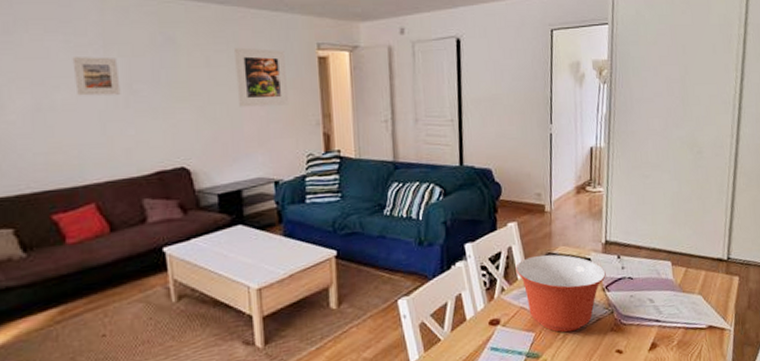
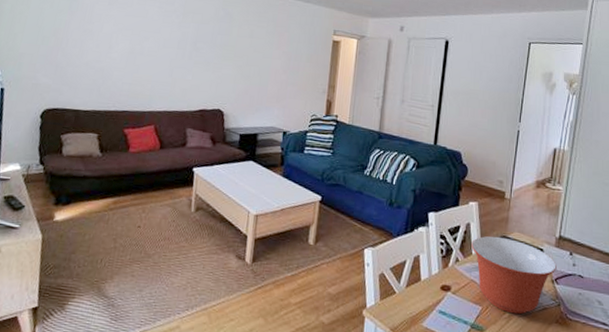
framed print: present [72,57,121,96] -> none [159,19,191,49]
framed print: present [235,47,289,107] -> none [268,26,308,74]

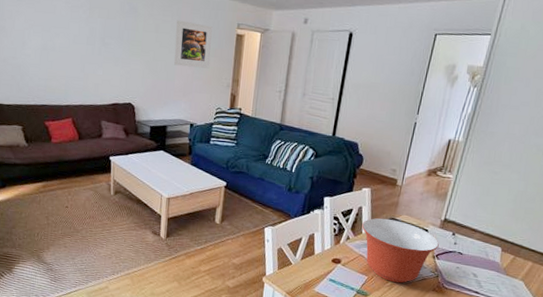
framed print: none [268,26,308,74] -> present [174,20,213,69]

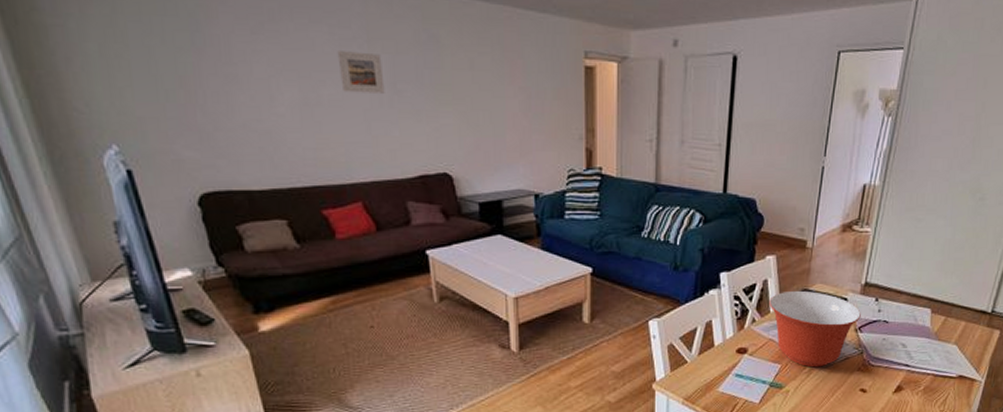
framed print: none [69,14,98,45] -> present [337,51,385,94]
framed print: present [174,20,213,69] -> none [499,50,553,116]

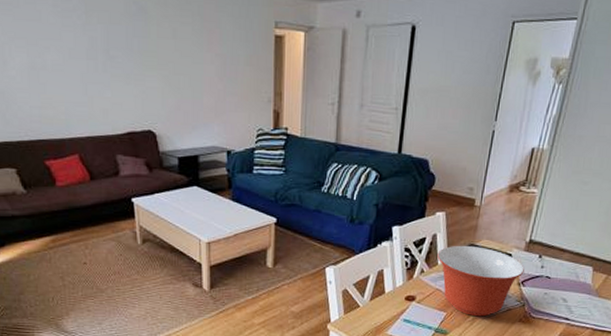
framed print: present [337,51,385,94] -> none [60,21,100,59]

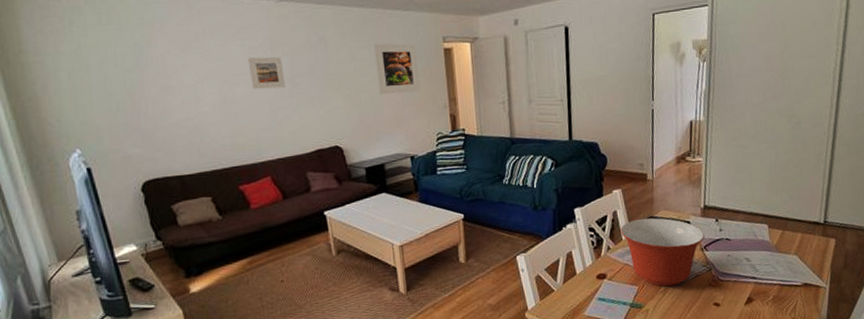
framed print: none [60,21,100,59] -> present [247,56,286,90]
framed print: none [199,21,245,81] -> present [374,43,421,95]

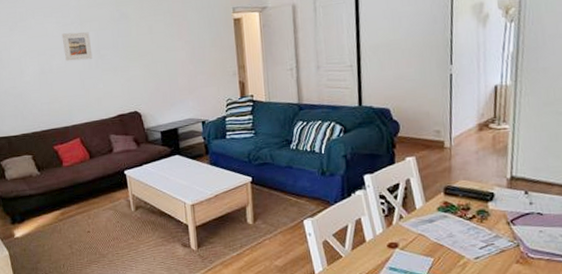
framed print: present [374,43,421,95] -> none [169,15,212,64]
mixing bowl: present [620,218,705,287] -> none [414,188,511,261]

